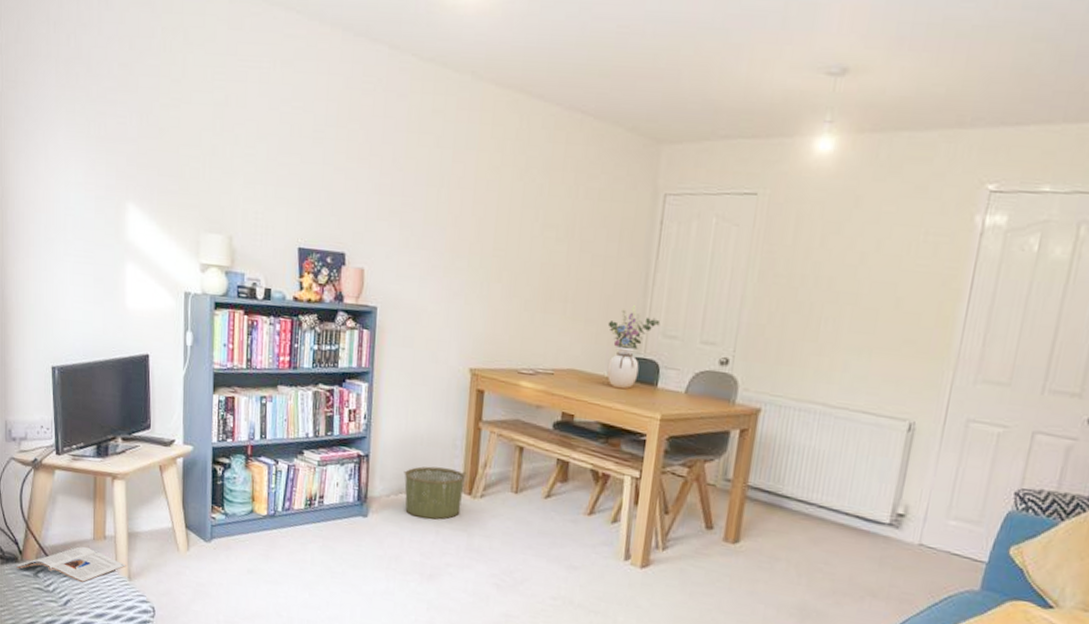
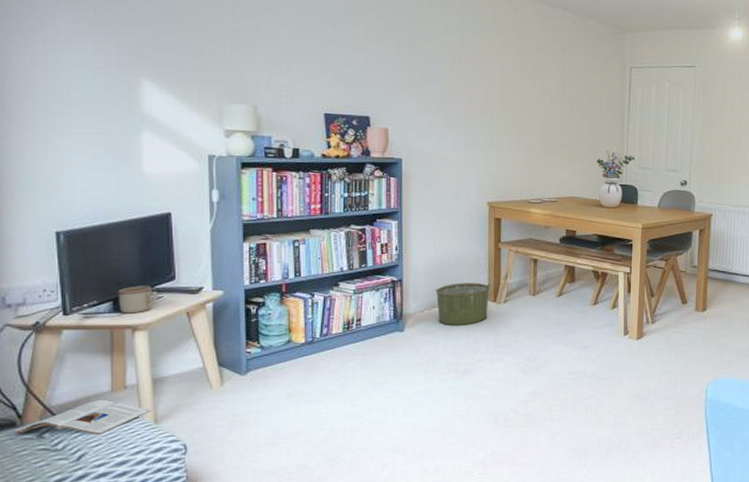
mug: none [101,431,135,461] -> present [118,286,158,314]

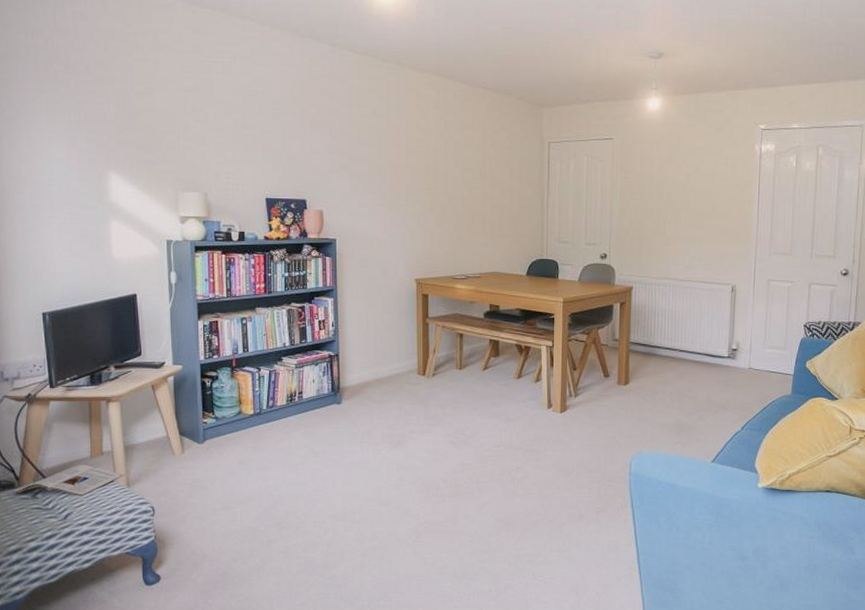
mug: present [118,286,158,314] -> none [94,361,128,387]
basket: present [435,283,491,325] -> none [369,357,420,398]
bouquet: present [596,147,636,209] -> none [517,222,556,283]

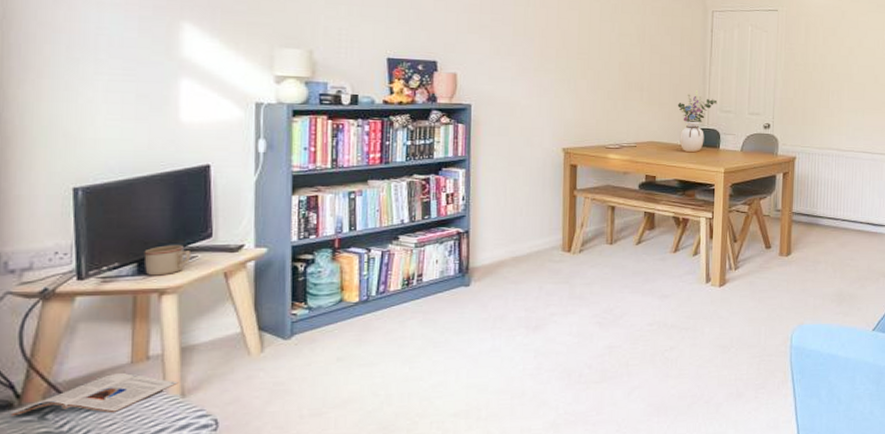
mug: none [94,361,128,387] -> present [143,245,192,276]
bouquet: none [517,222,556,283] -> present [677,90,718,153]

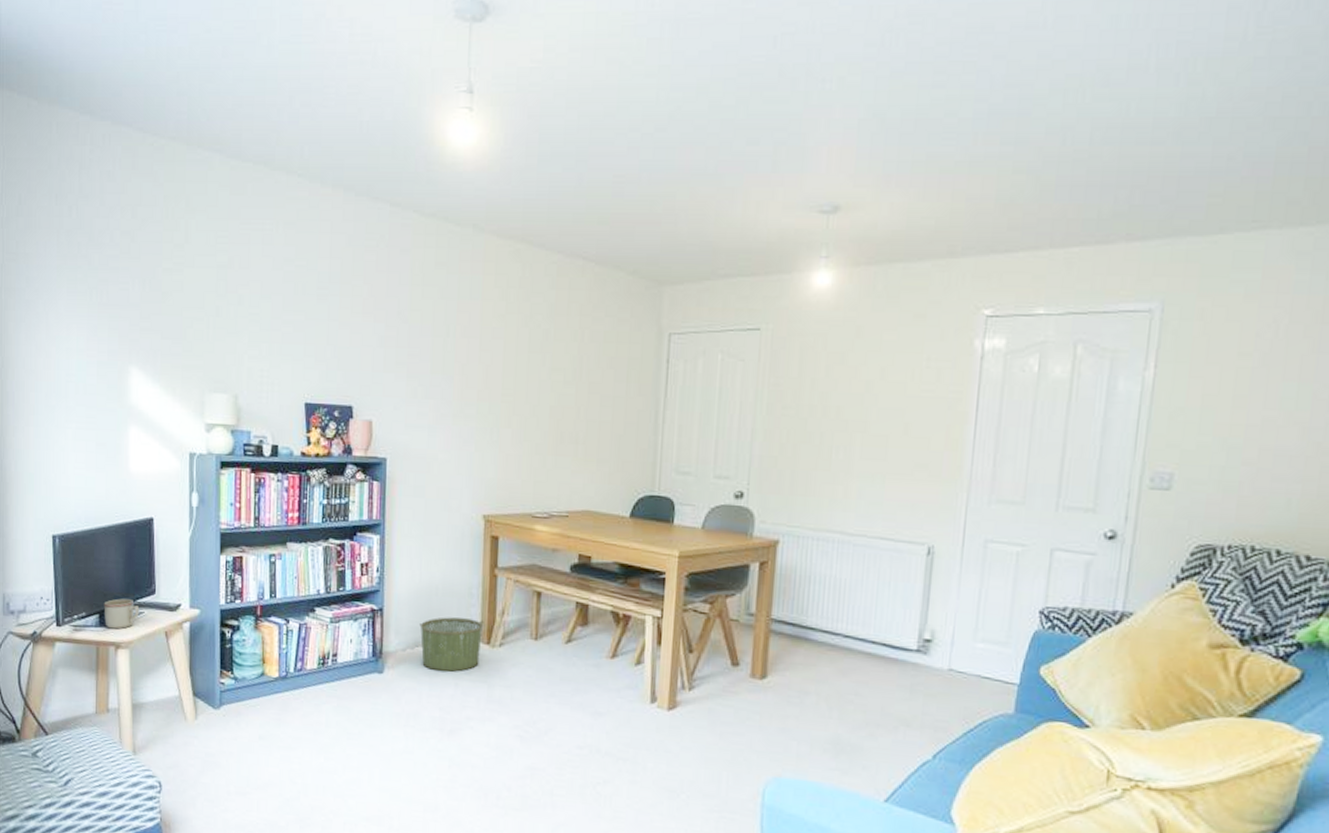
magazine: present [10,373,178,417] -> none [13,722,131,761]
basket: none [505,233,565,278] -> present [419,617,484,672]
bouquet: present [677,90,718,153] -> none [620,444,673,528]

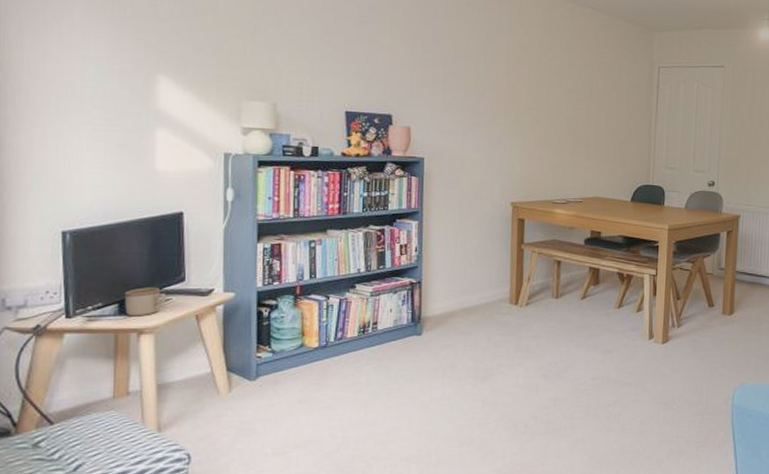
basket: present [419,617,484,672] -> none [455,285,513,329]

